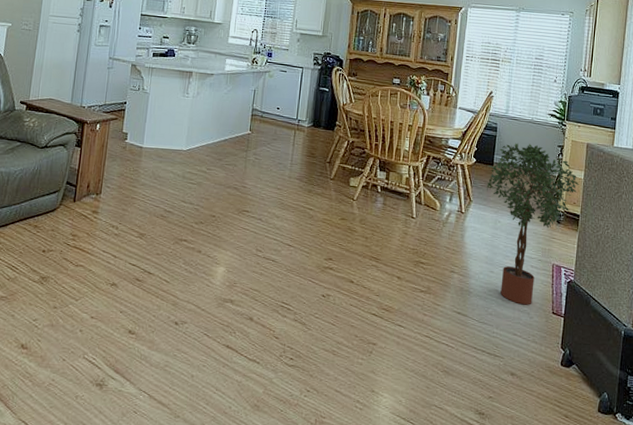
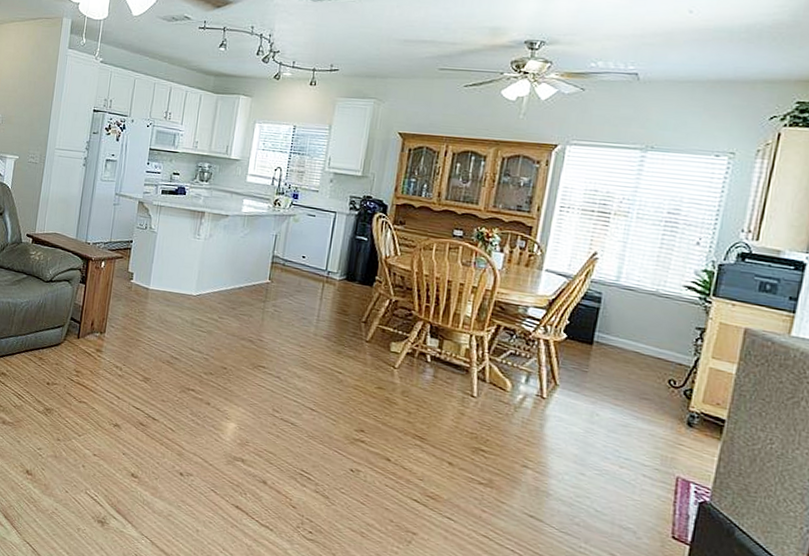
potted tree: present [487,143,580,305] -> none [581,319,729,523]

